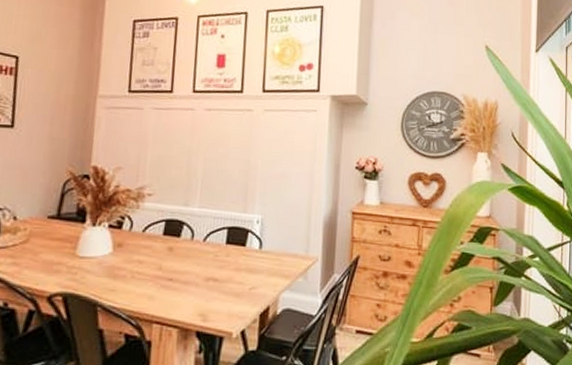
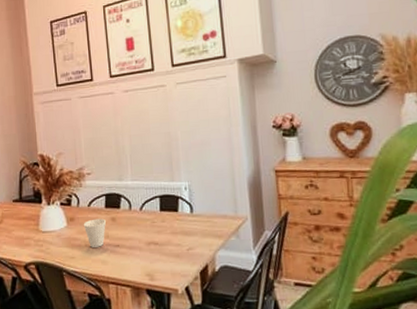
cup: none [132,246,162,280] -> present [83,218,107,247]

